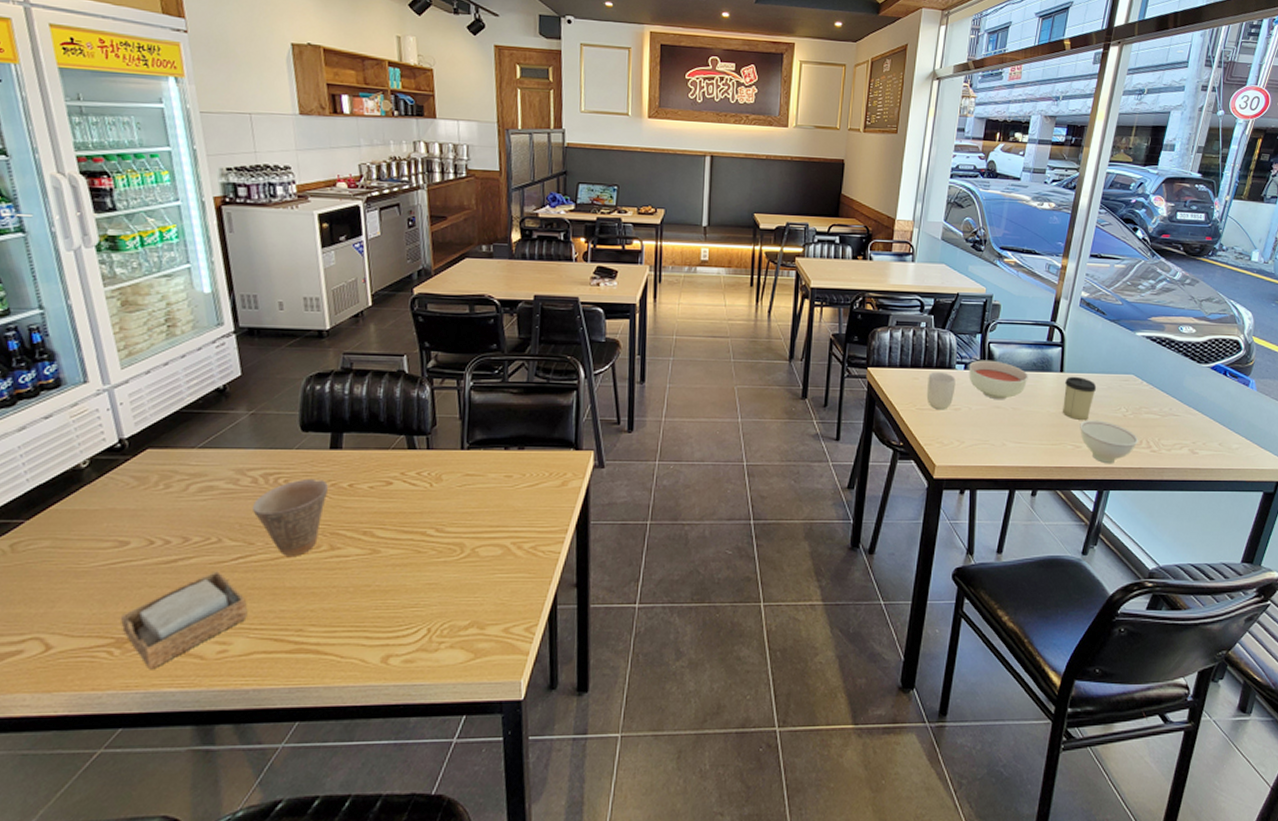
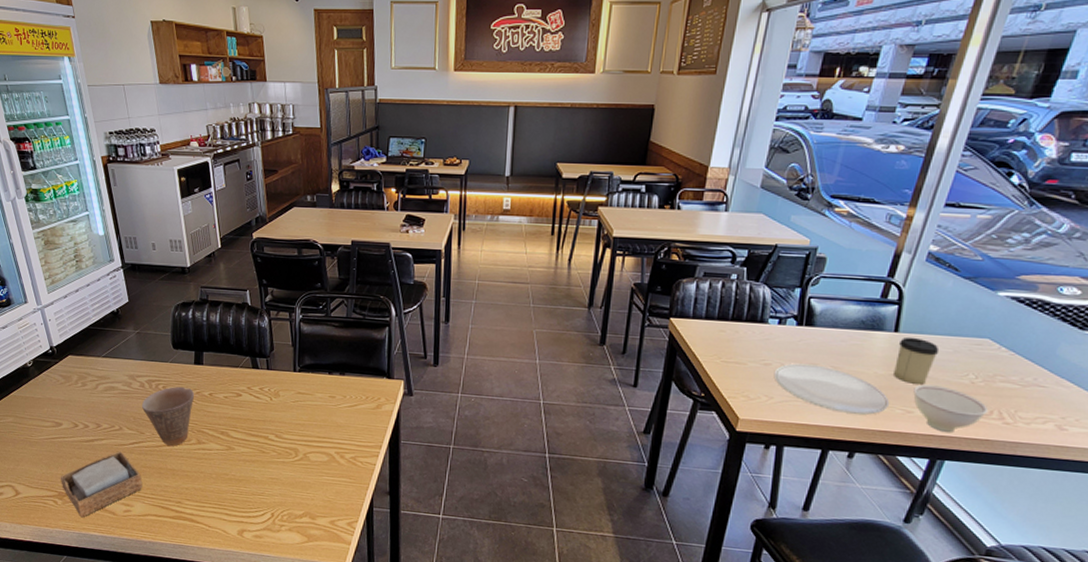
cup: present [926,372,956,410] -> none [733,325,767,364]
plate: none [963,407,1062,452] -> present [773,363,890,415]
bowl: present [969,360,1028,400] -> none [783,315,854,358]

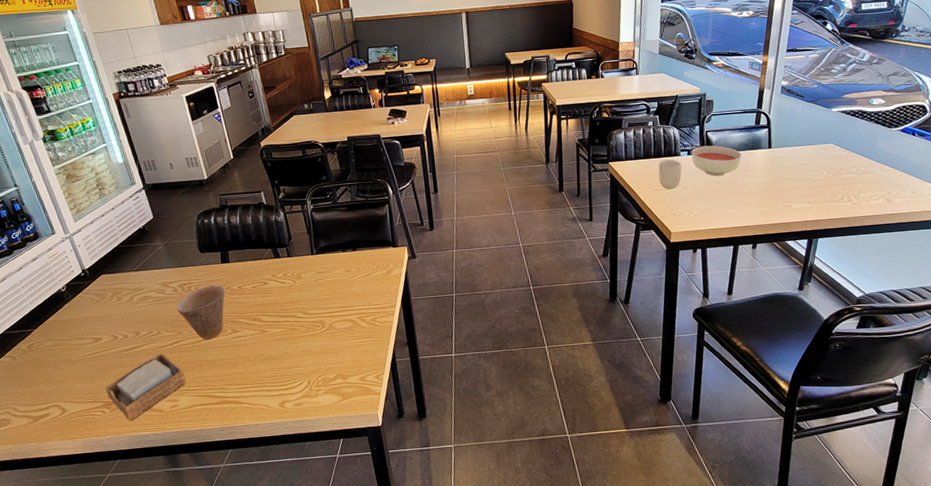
cup: none [733,325,767,364] -> present [658,159,682,189]
plate: present [773,363,890,415] -> none [690,182,775,215]
bowl: none [783,315,854,358] -> present [691,145,742,177]
cup: present [894,336,940,384] -> none [773,150,801,185]
bowl: present [913,384,989,432] -> none [789,183,841,217]

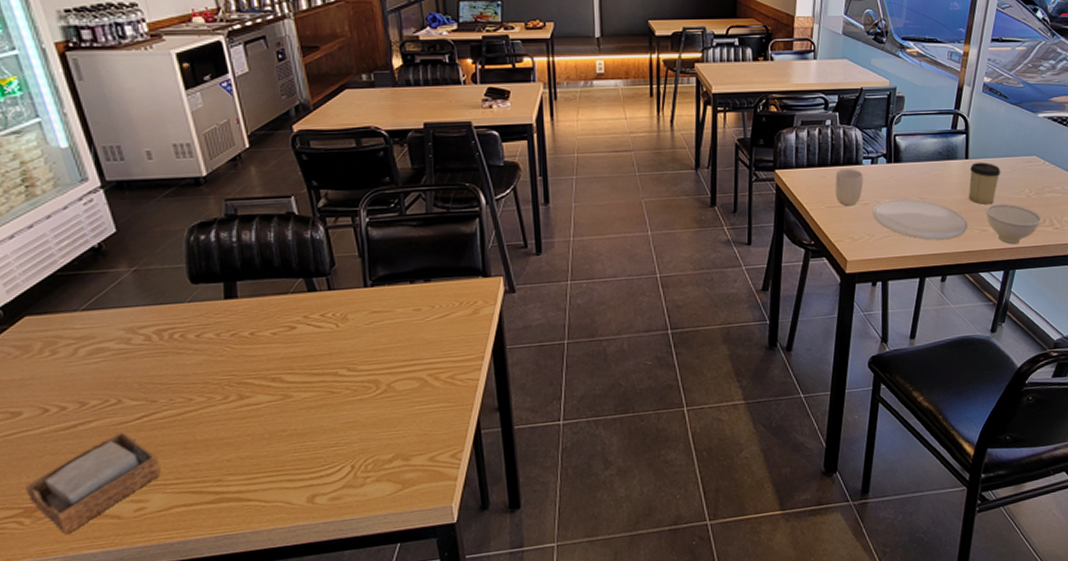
cup: present [176,285,225,340] -> none [149,330,228,410]
plate: none [690,182,775,215] -> present [872,198,969,240]
bowl: present [691,145,742,177] -> none [875,152,934,192]
cup: none [773,150,801,185] -> present [969,162,1001,204]
bowl: none [789,183,841,217] -> present [985,203,1043,244]

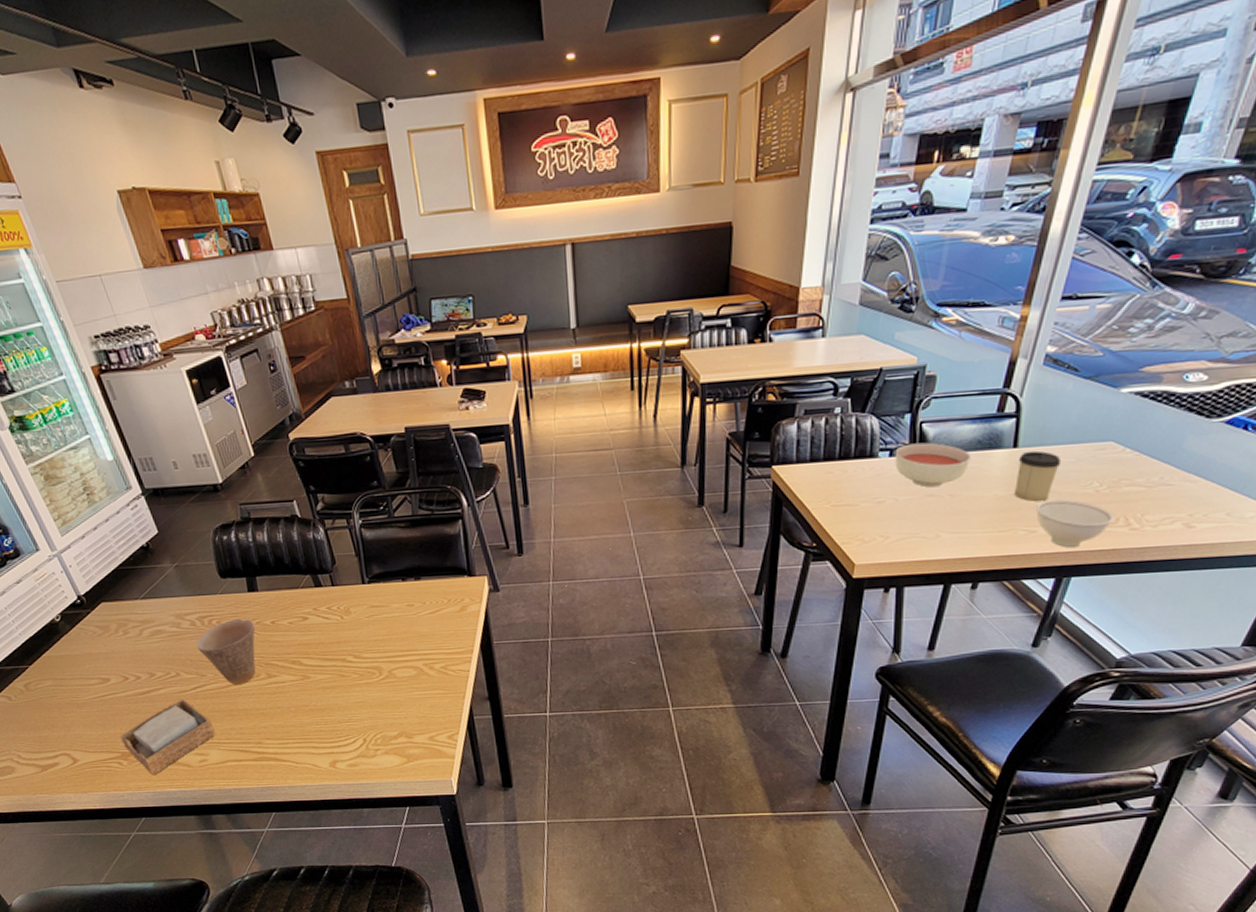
cup: none [149,330,228,410] -> present [196,618,256,685]
cup: present [835,169,863,206] -> none [843,462,878,505]
plate: present [872,198,969,240] -> none [888,495,1012,543]
bowl: none [875,152,934,192] -> present [895,442,971,488]

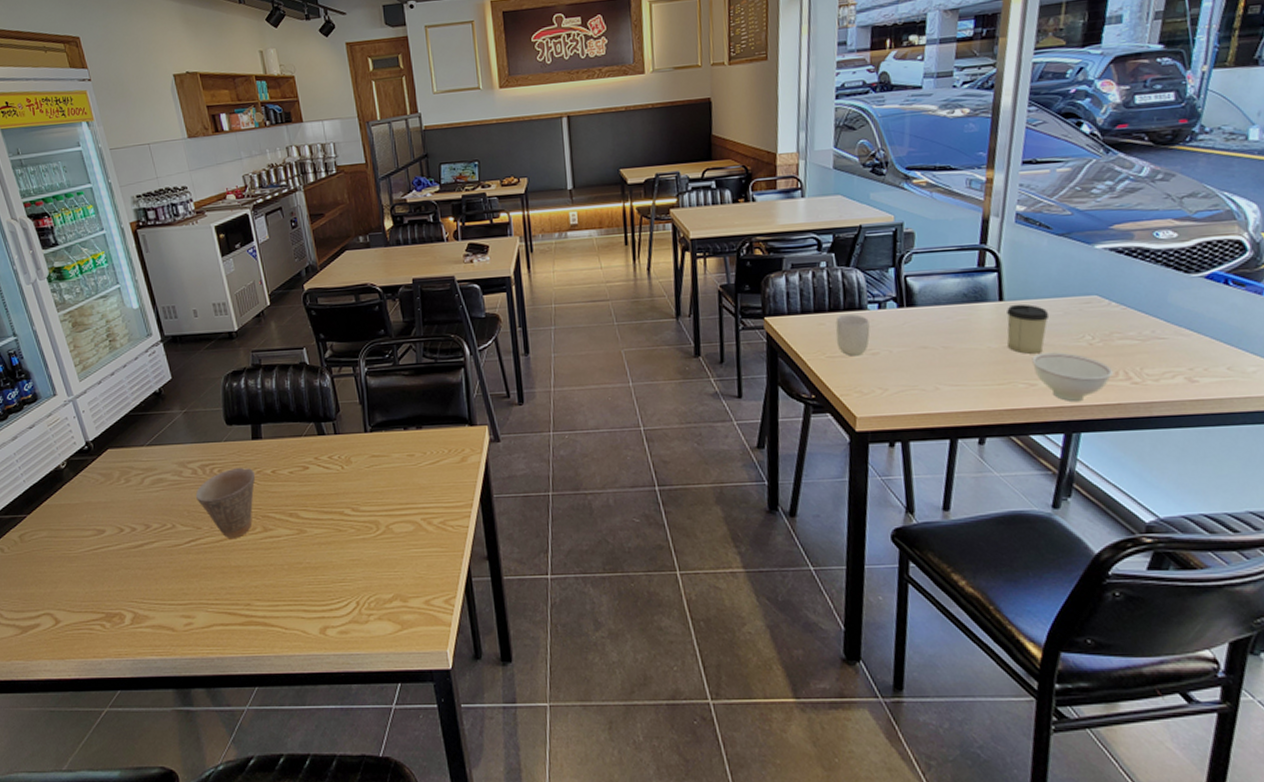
napkin holder: present [119,699,215,775] -> none [106,553,204,640]
cup: none [843,462,878,505] -> present [835,314,870,356]
bowl: present [895,442,971,488] -> none [883,295,959,340]

